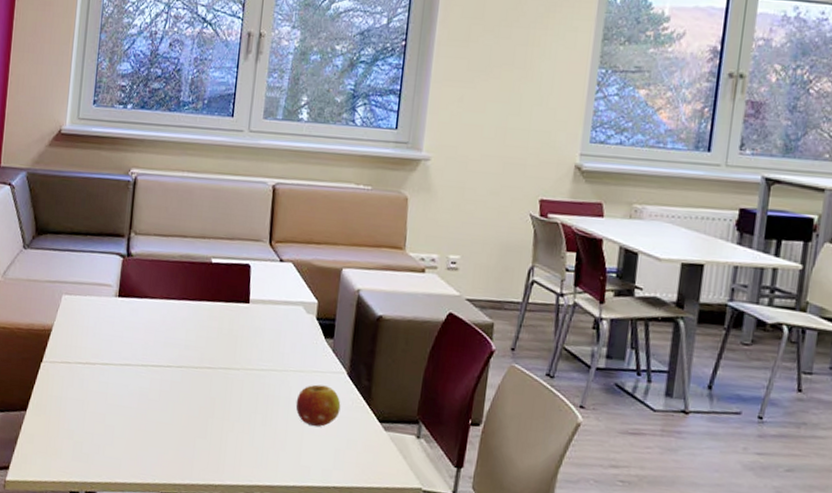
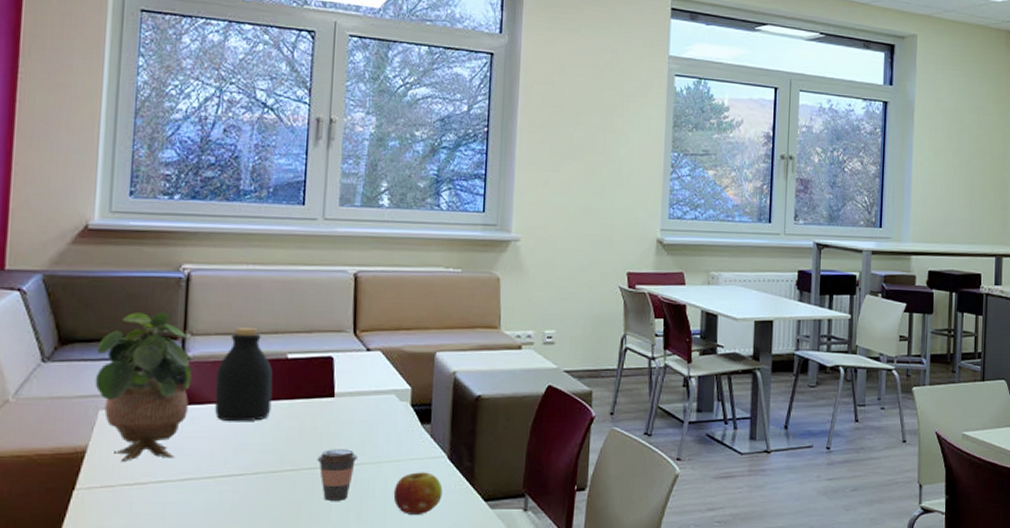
potted plant: none [60,210,134,344] -> present [94,312,192,461]
bottle: none [150,230,199,319] -> present [214,328,273,422]
coffee cup: none [231,352,266,403] -> present [317,449,357,501]

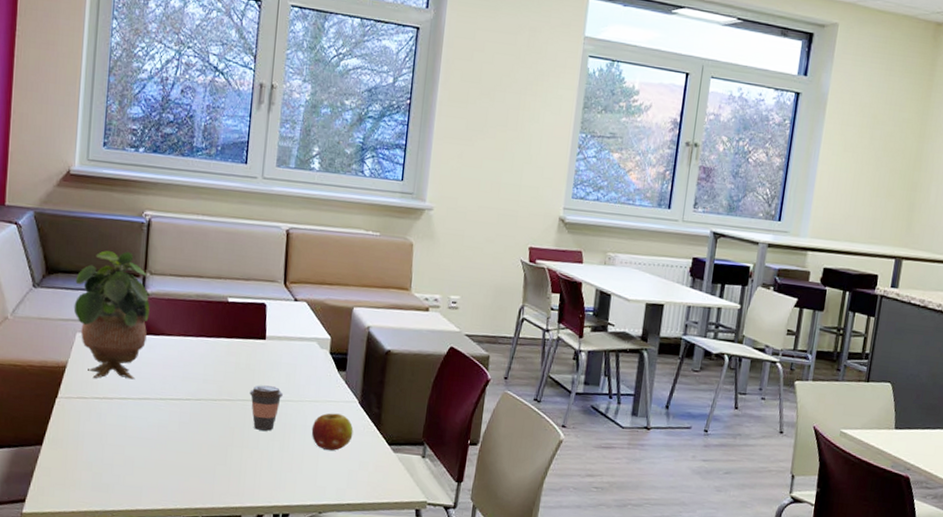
bottle: present [214,328,273,422] -> none [168,271,216,354]

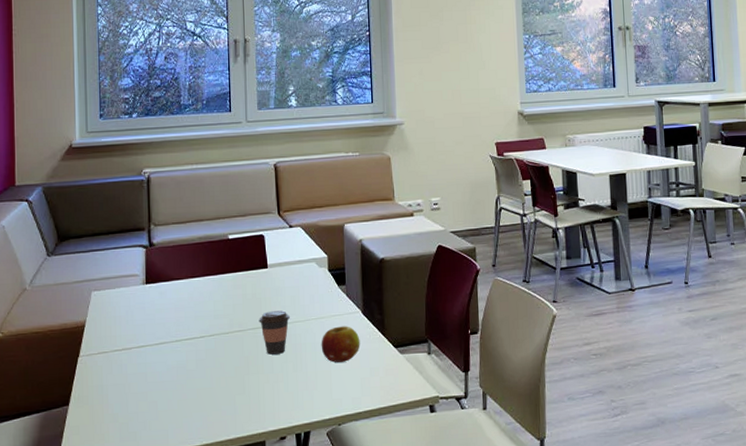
potted plant: present [73,251,150,380] -> none [86,209,158,332]

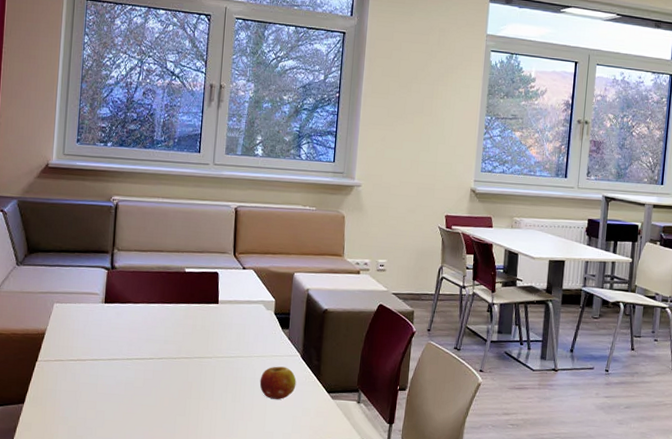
coffee cup: present [259,310,290,355] -> none [205,344,234,384]

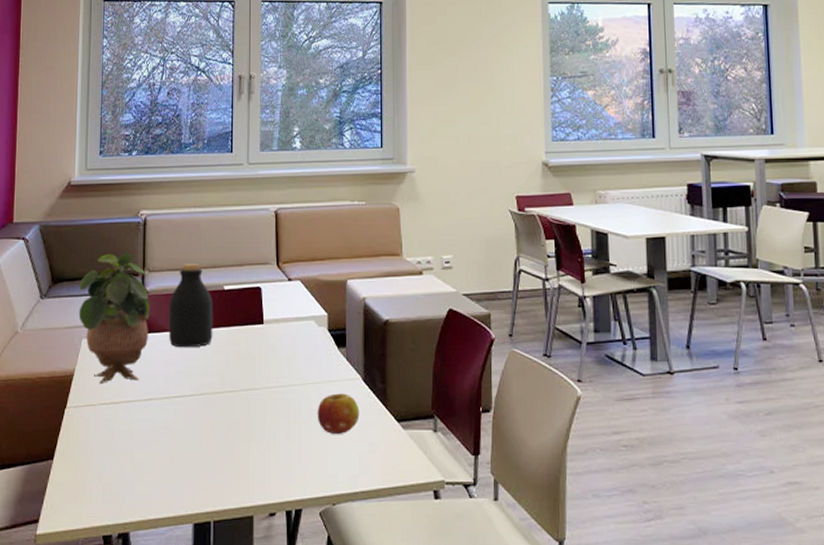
potted plant: none [51,231,118,343] -> present [78,253,150,383]
bottle: none [133,246,175,319] -> present [168,264,213,348]

